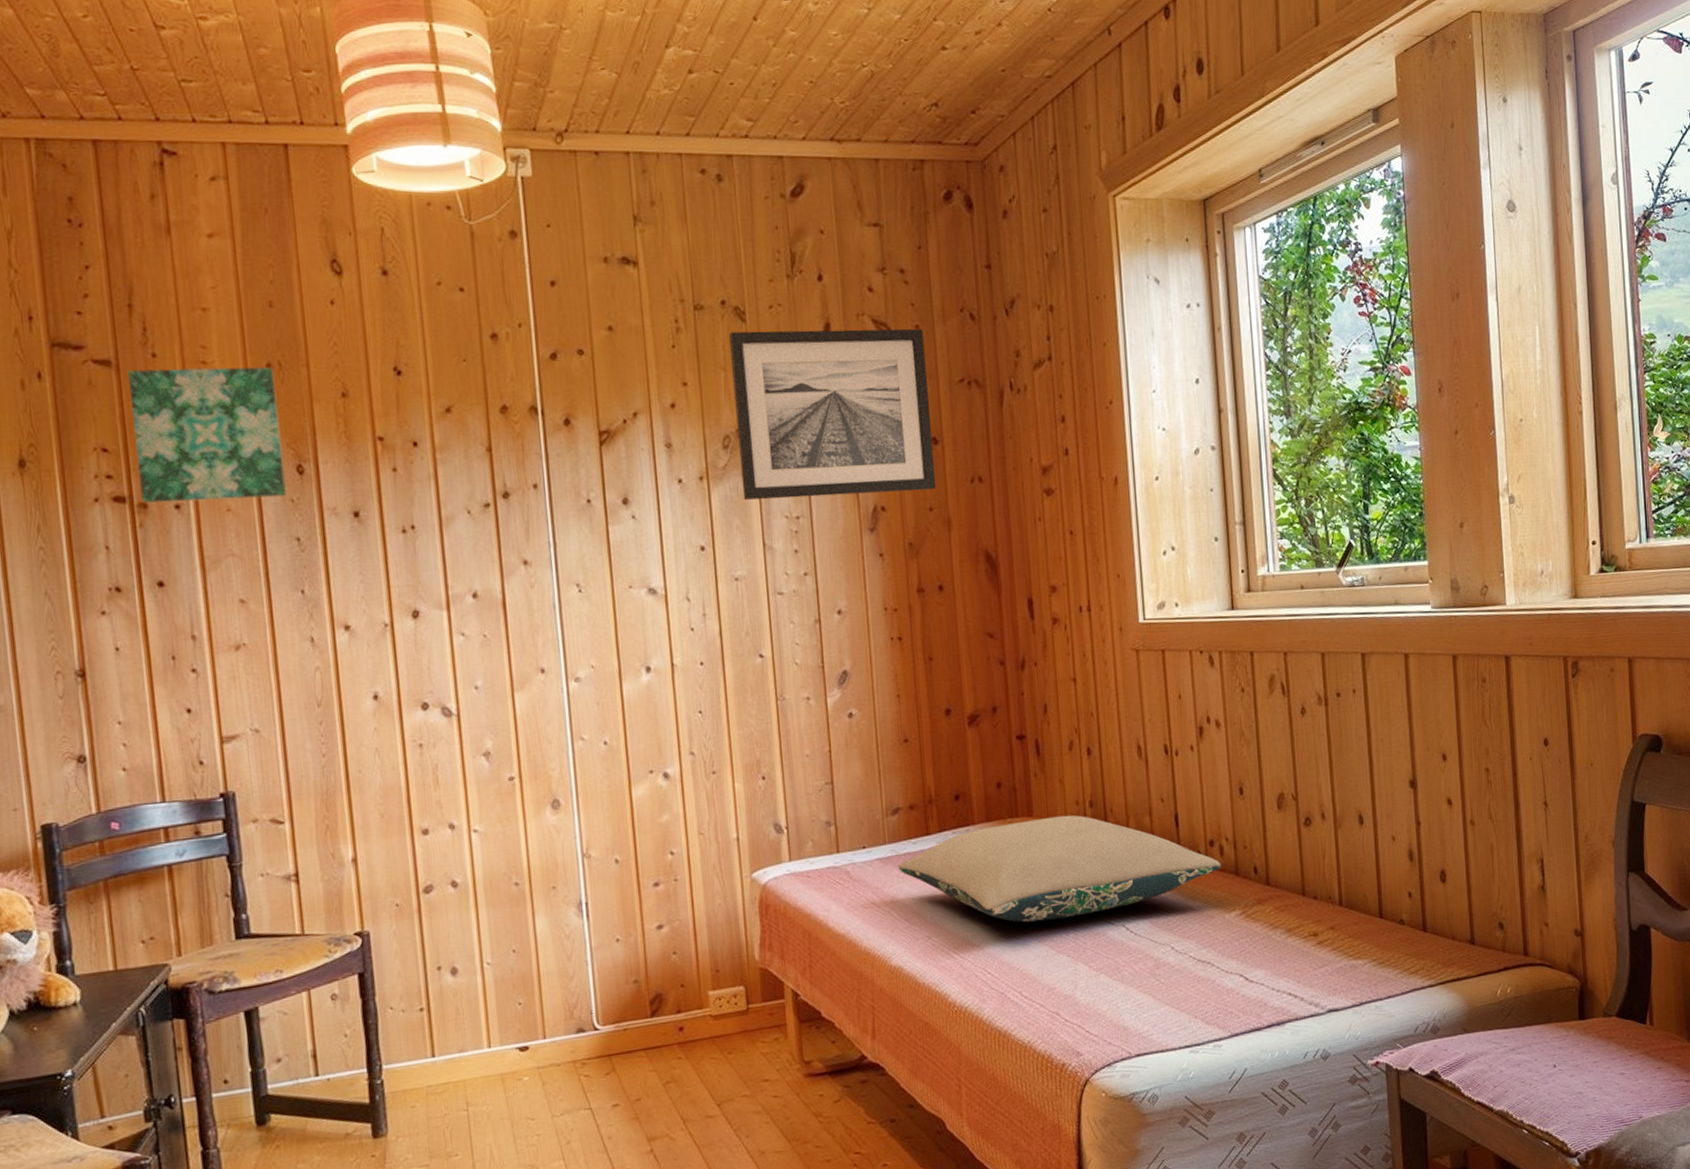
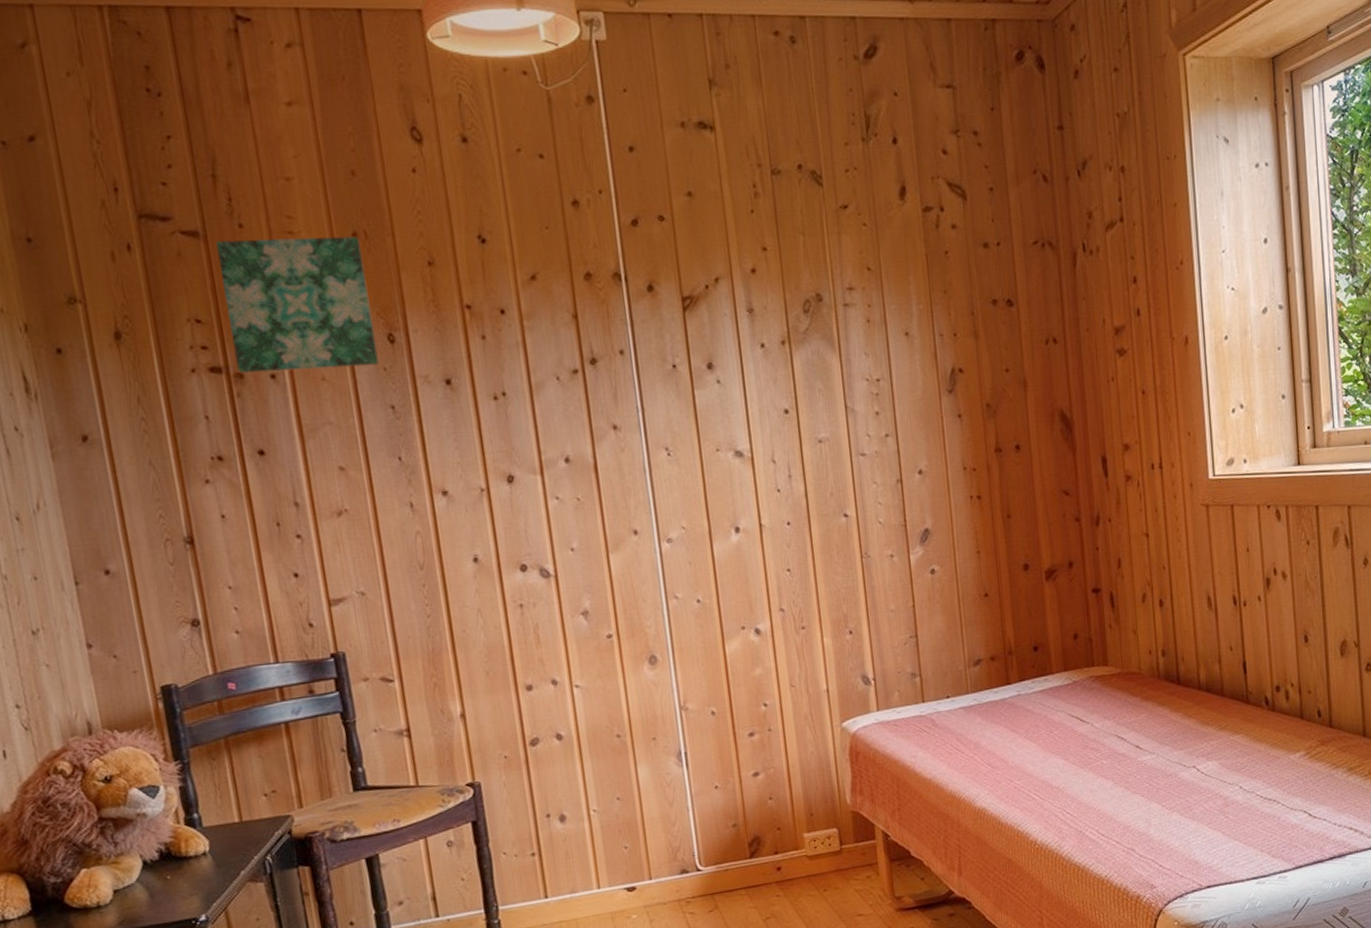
wall art: present [729,328,937,500] -> none [807,191,1012,363]
pillow: present [898,815,1222,923] -> none [980,663,1287,766]

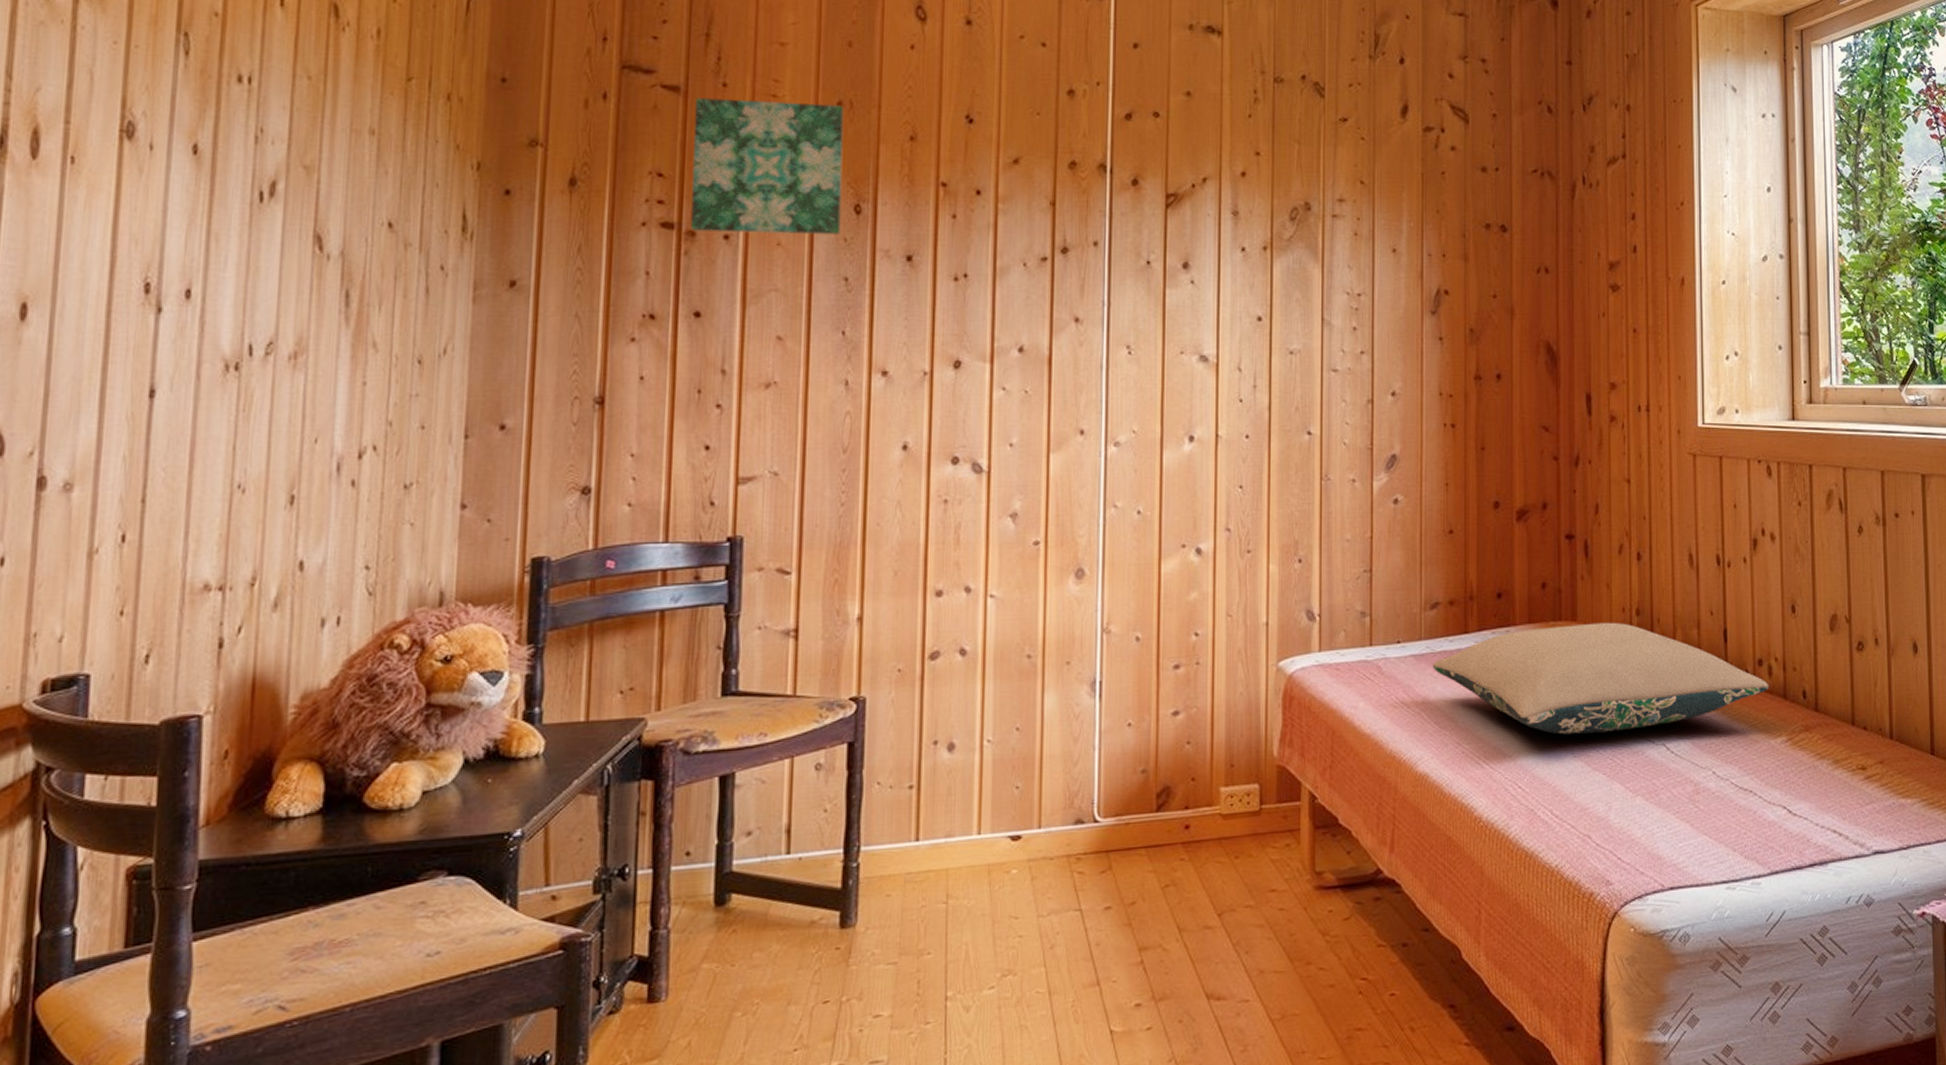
pillow: none [980,663,1287,766] -> present [1432,622,1770,735]

